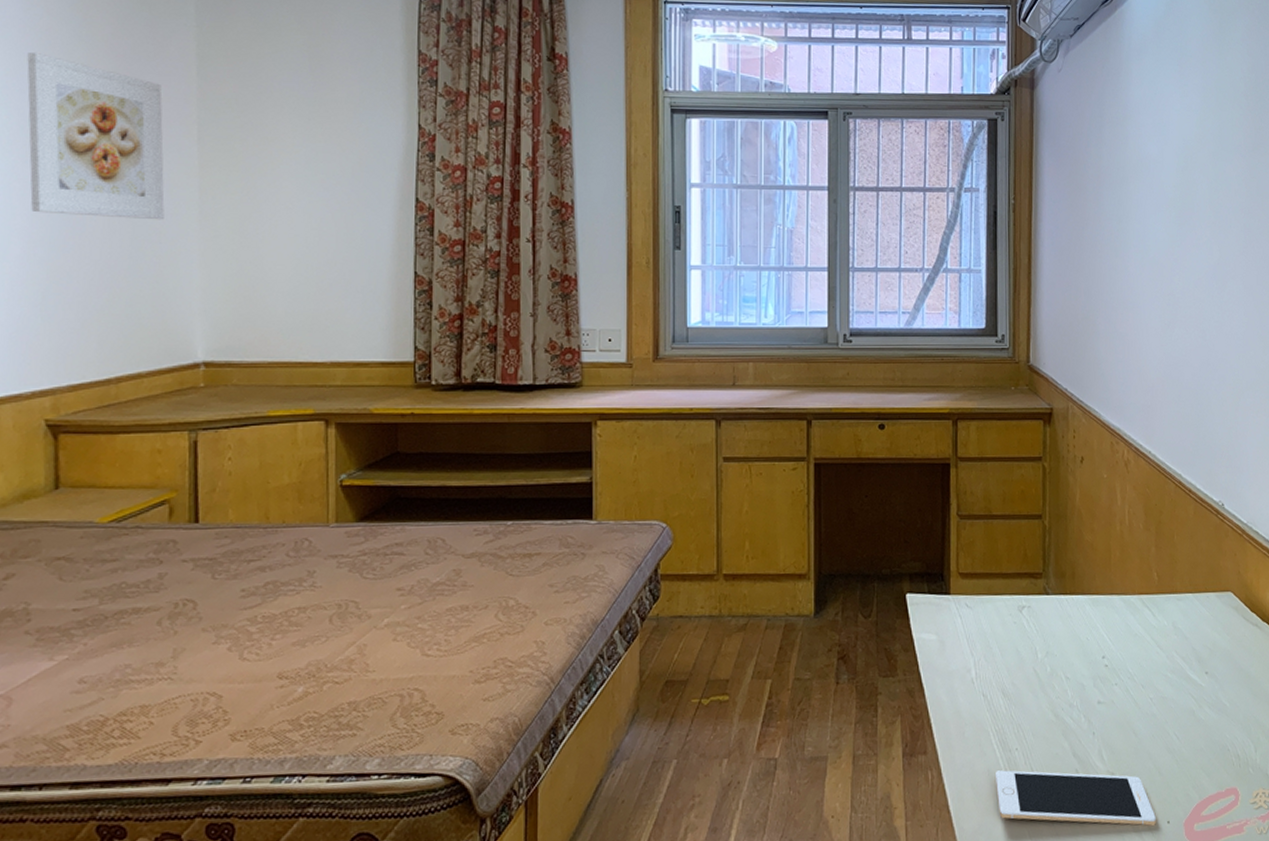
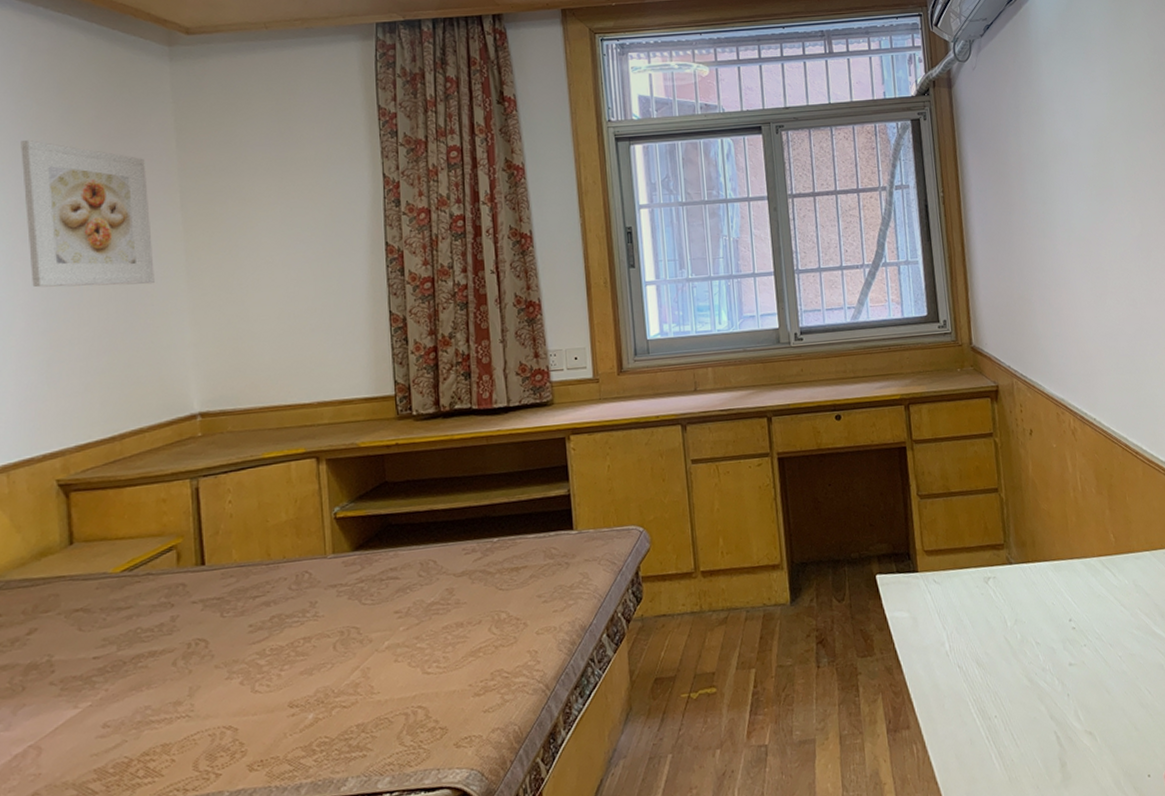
cell phone: present [996,770,1156,826] -> none [978,733,1137,786]

